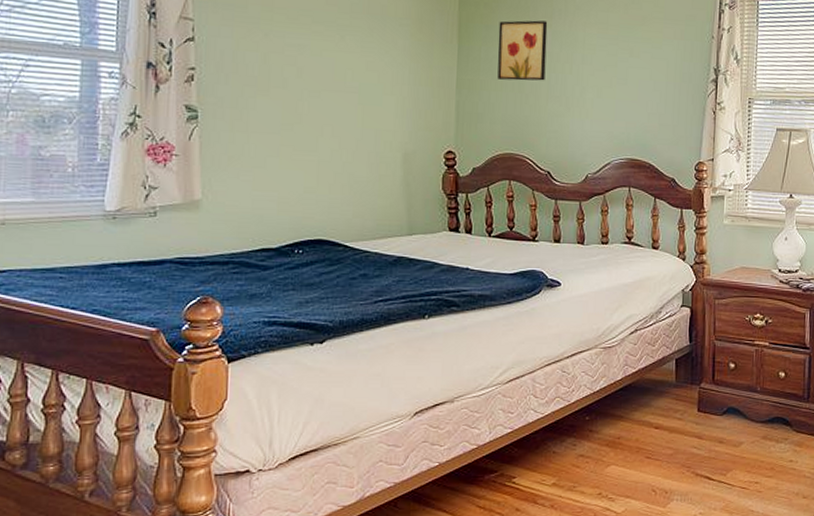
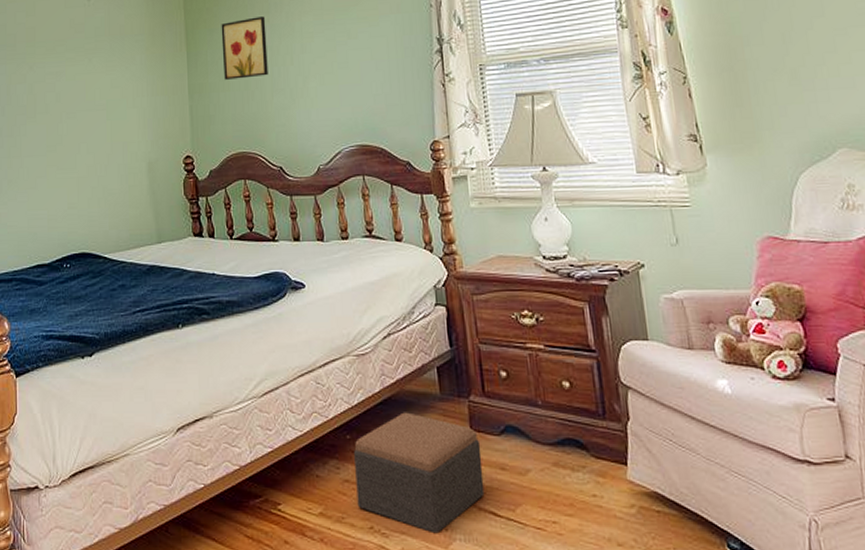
footstool: none [589,397,705,496] -> present [354,412,485,534]

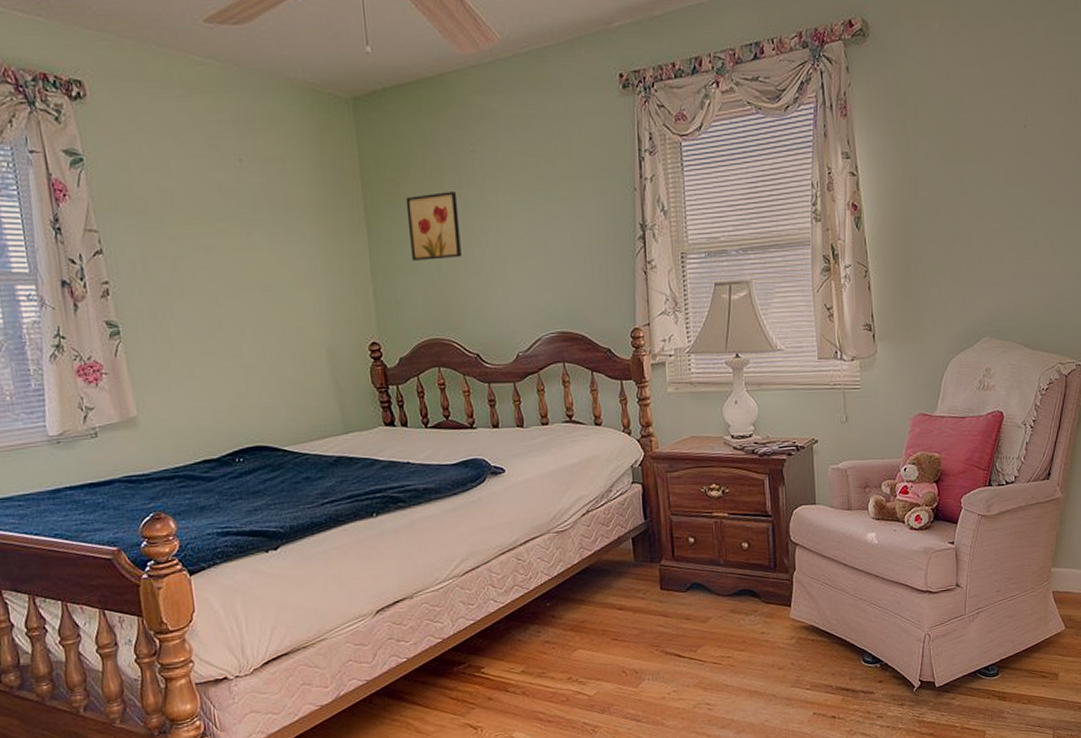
footstool: present [354,412,485,534] -> none [554,579,671,677]

